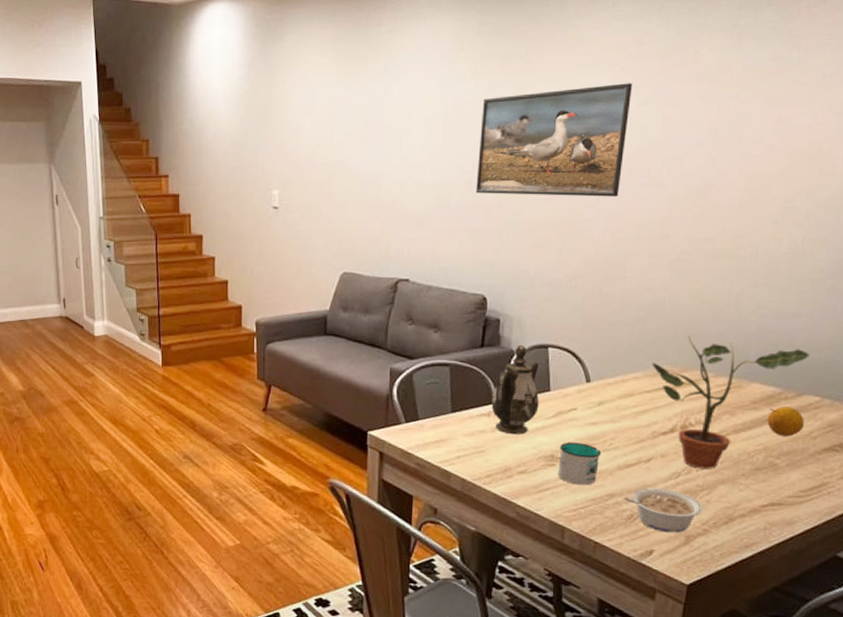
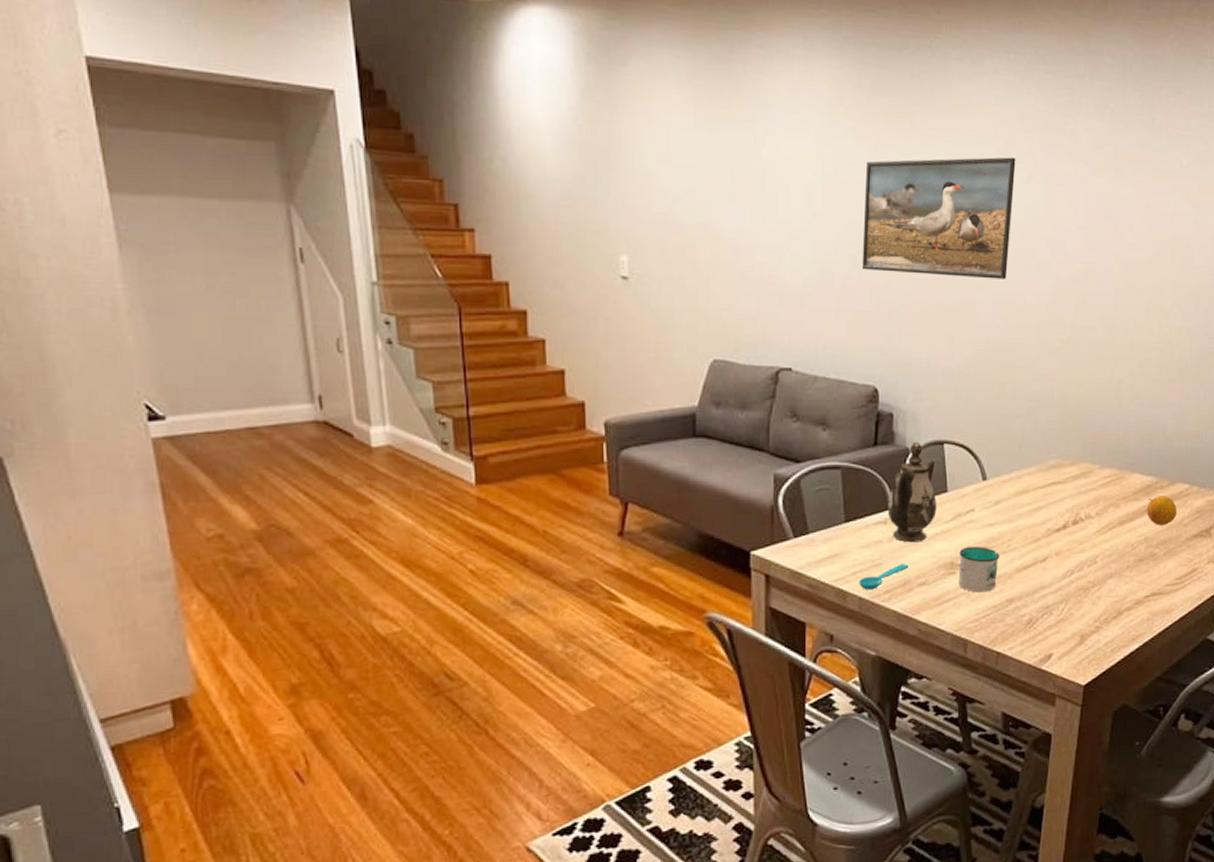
spoon: none [462,452,510,473] -> present [858,564,909,590]
legume: present [623,488,703,533] -> none [1022,588,1095,634]
potted plant: present [651,336,811,469] -> none [1043,427,1180,565]

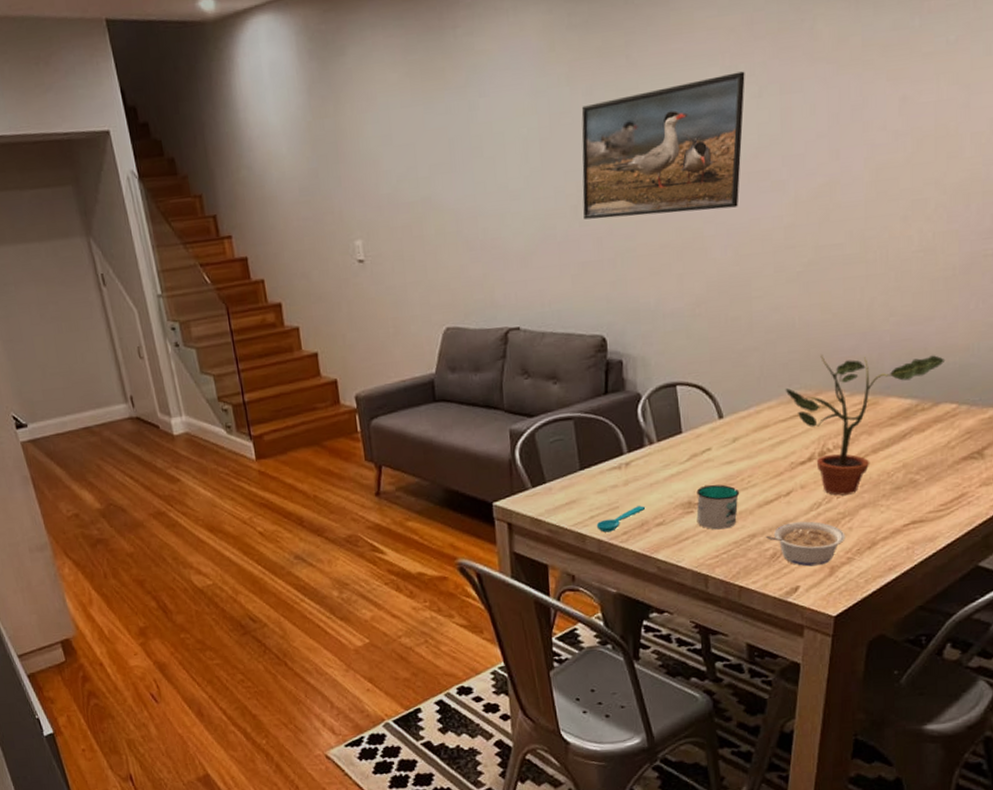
teapot: present [887,442,937,543] -> none [621,387,672,486]
legume: none [1022,588,1095,634] -> present [765,521,846,567]
potted plant: none [1043,427,1180,565] -> present [785,354,946,496]
fruit: present [1146,496,1177,526] -> none [905,418,942,451]

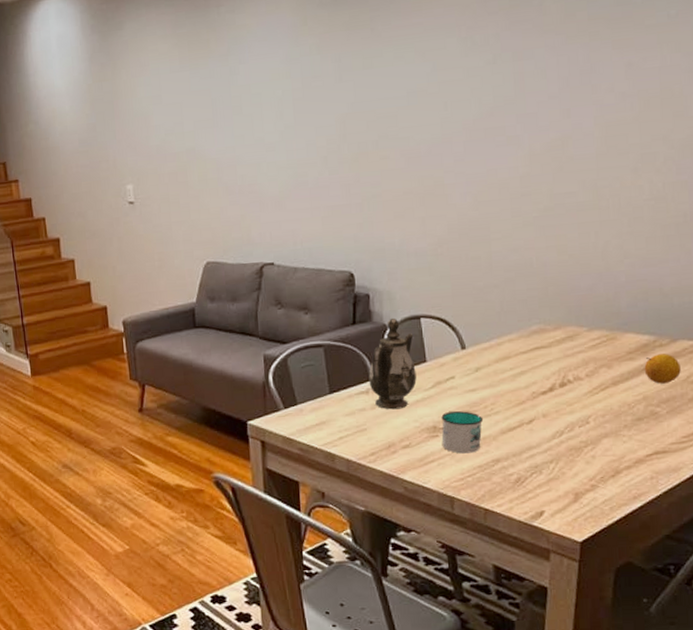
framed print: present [581,71,745,220] -> none [331,41,480,169]
spoon: present [596,505,646,533] -> none [345,428,393,453]
teapot: none [621,387,672,486] -> present [368,318,417,410]
legume: present [765,521,846,567] -> none [509,448,589,492]
potted plant: present [785,354,946,496] -> none [524,292,681,425]
fruit: none [905,418,942,451] -> present [644,354,681,384]

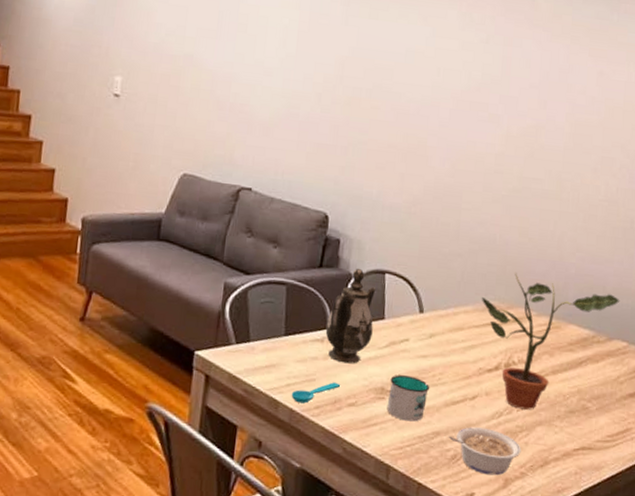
spoon: none [345,428,393,453] -> present [291,382,341,404]
legume: none [509,448,589,492] -> present [448,427,521,476]
potted plant: none [524,292,681,425] -> present [481,273,620,410]
fruit: present [644,354,681,384] -> none [581,350,613,380]

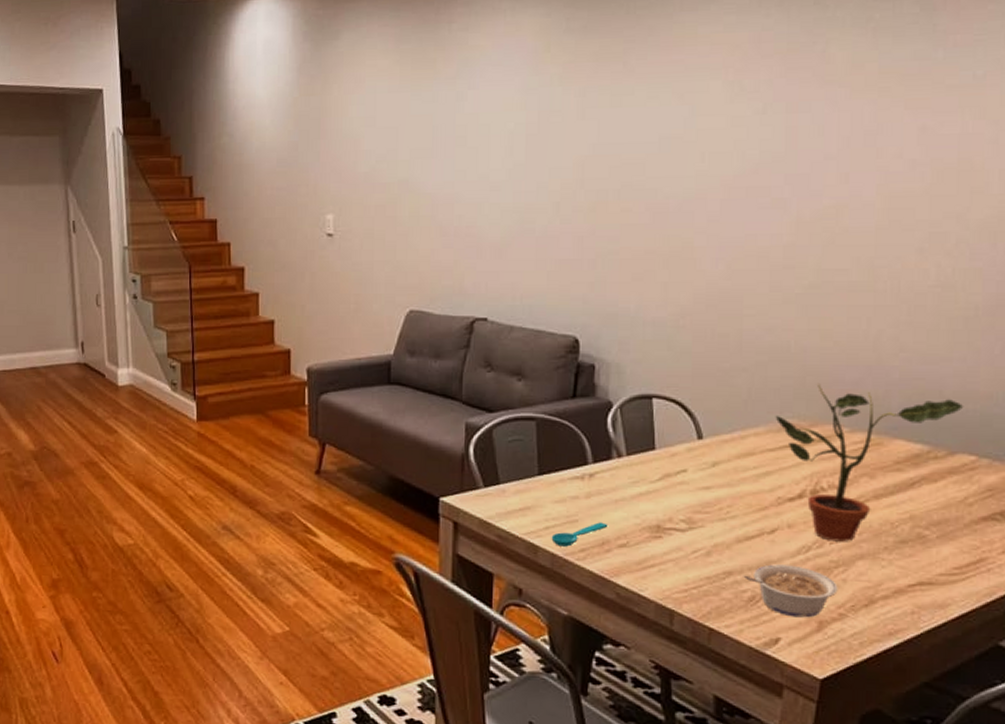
teapot: present [325,269,376,364] -> none [585,396,643,501]
mug: present [386,375,430,422] -> none [665,510,717,561]

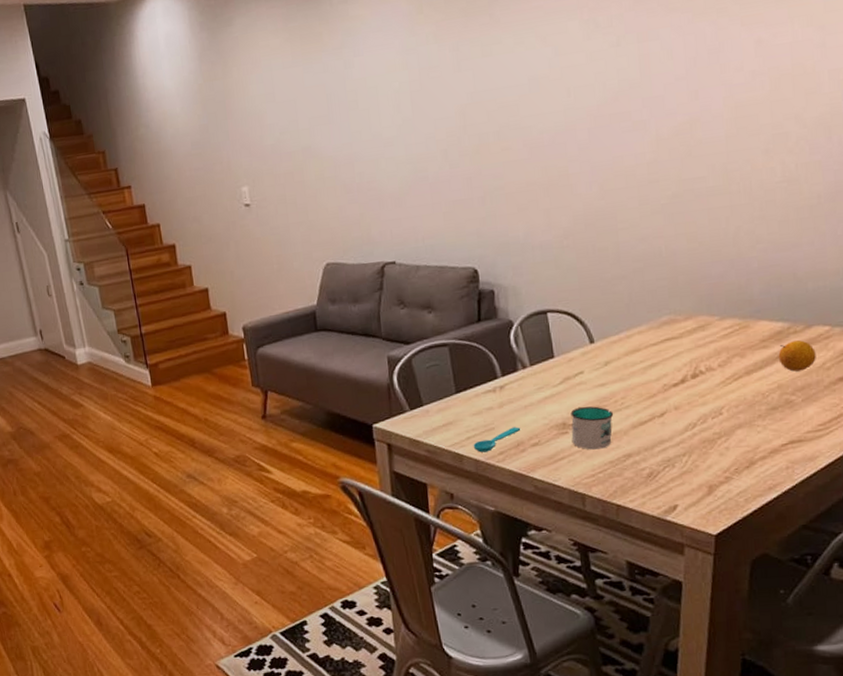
mug: none [665,510,717,561] -> present [570,406,614,450]
legume: present [743,564,838,618] -> none [641,441,723,486]
potted plant: present [775,384,964,542] -> none [654,280,816,416]
fruit: none [913,468,958,503] -> present [778,340,816,372]

